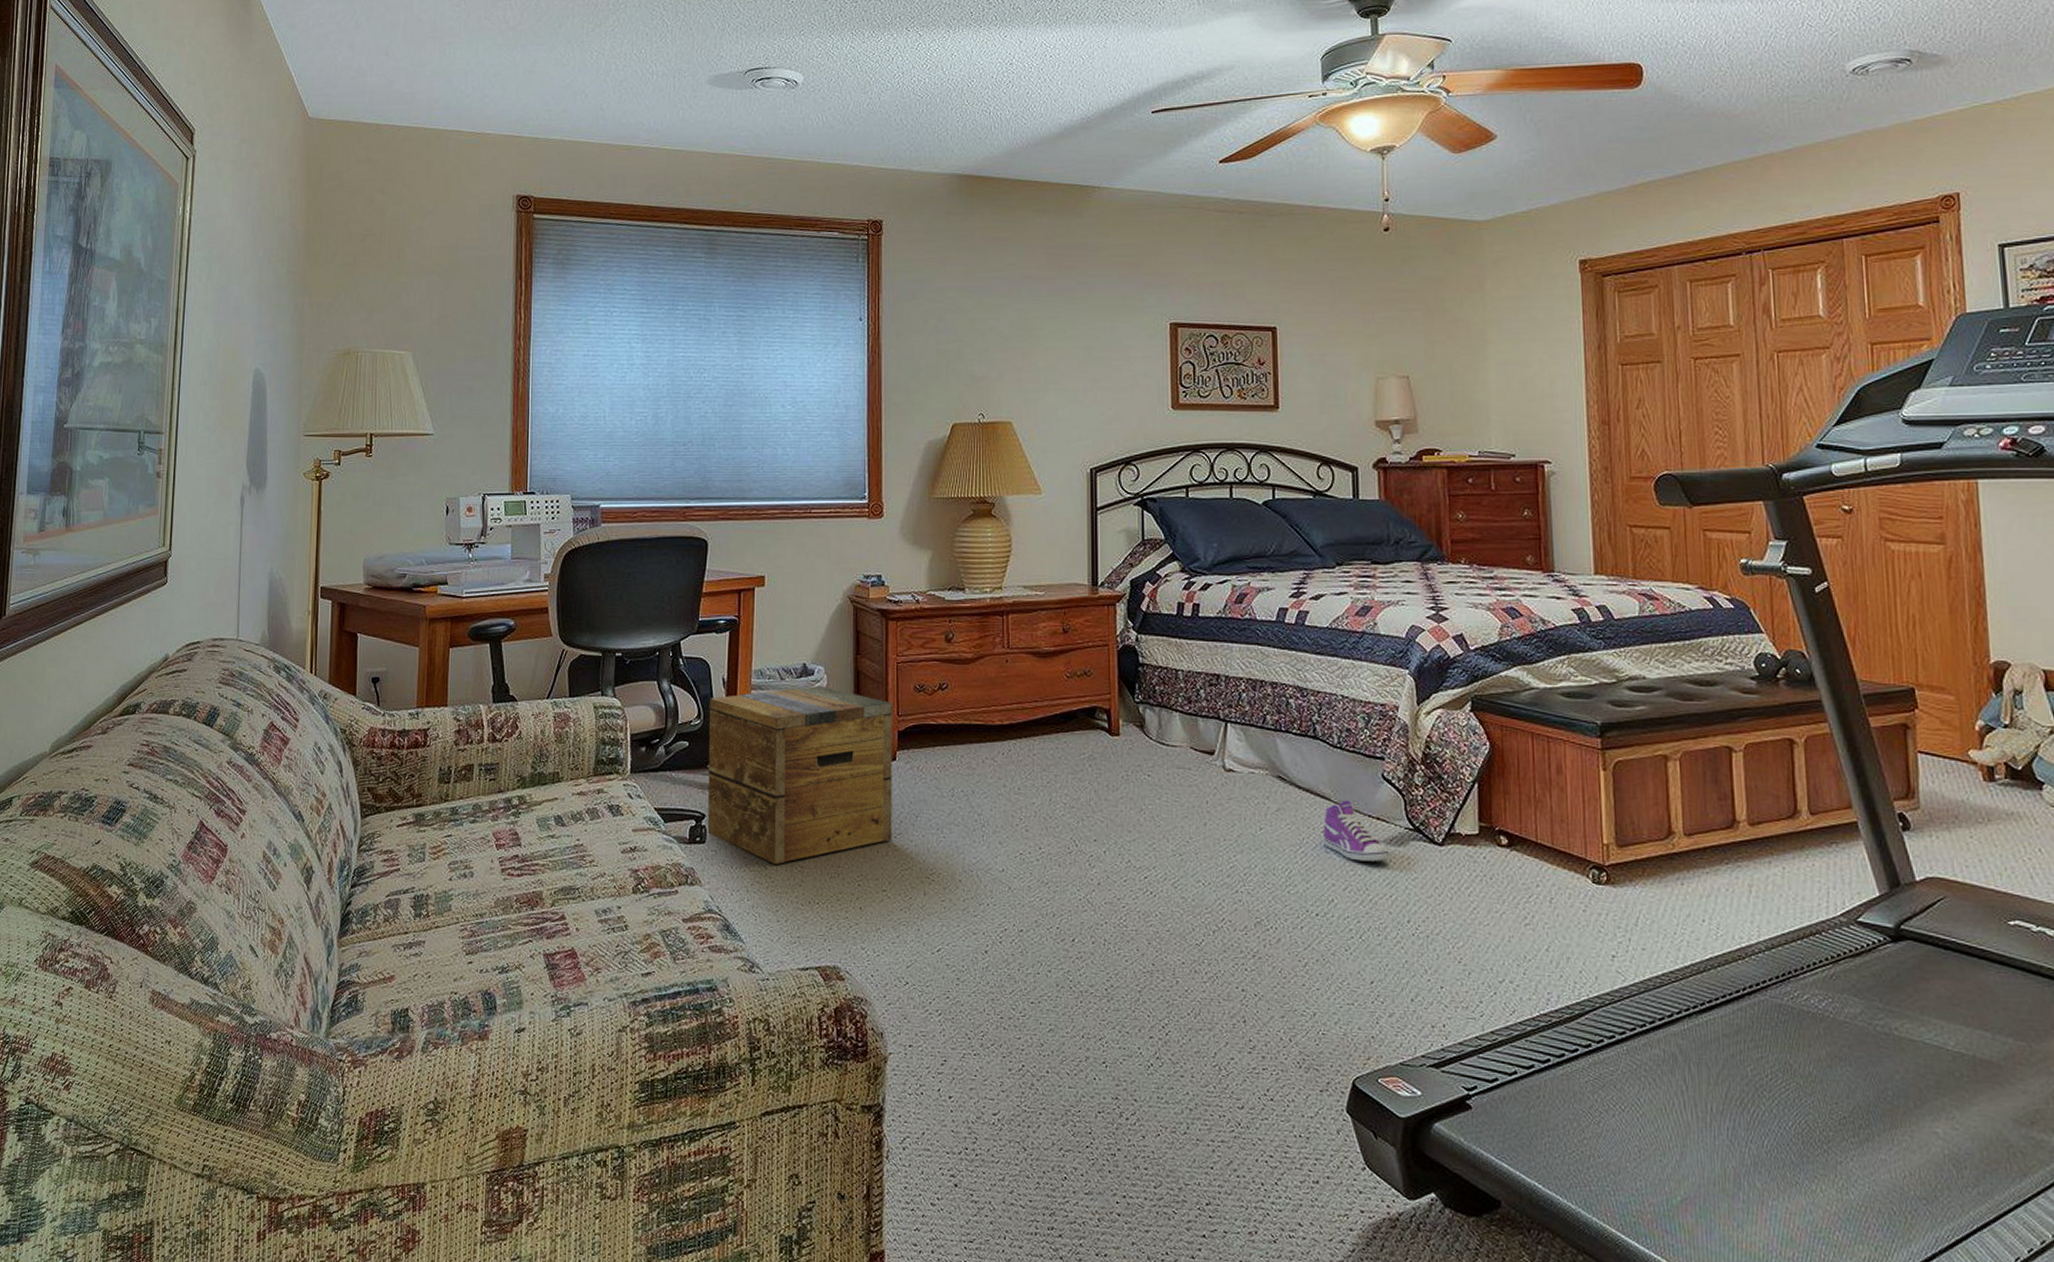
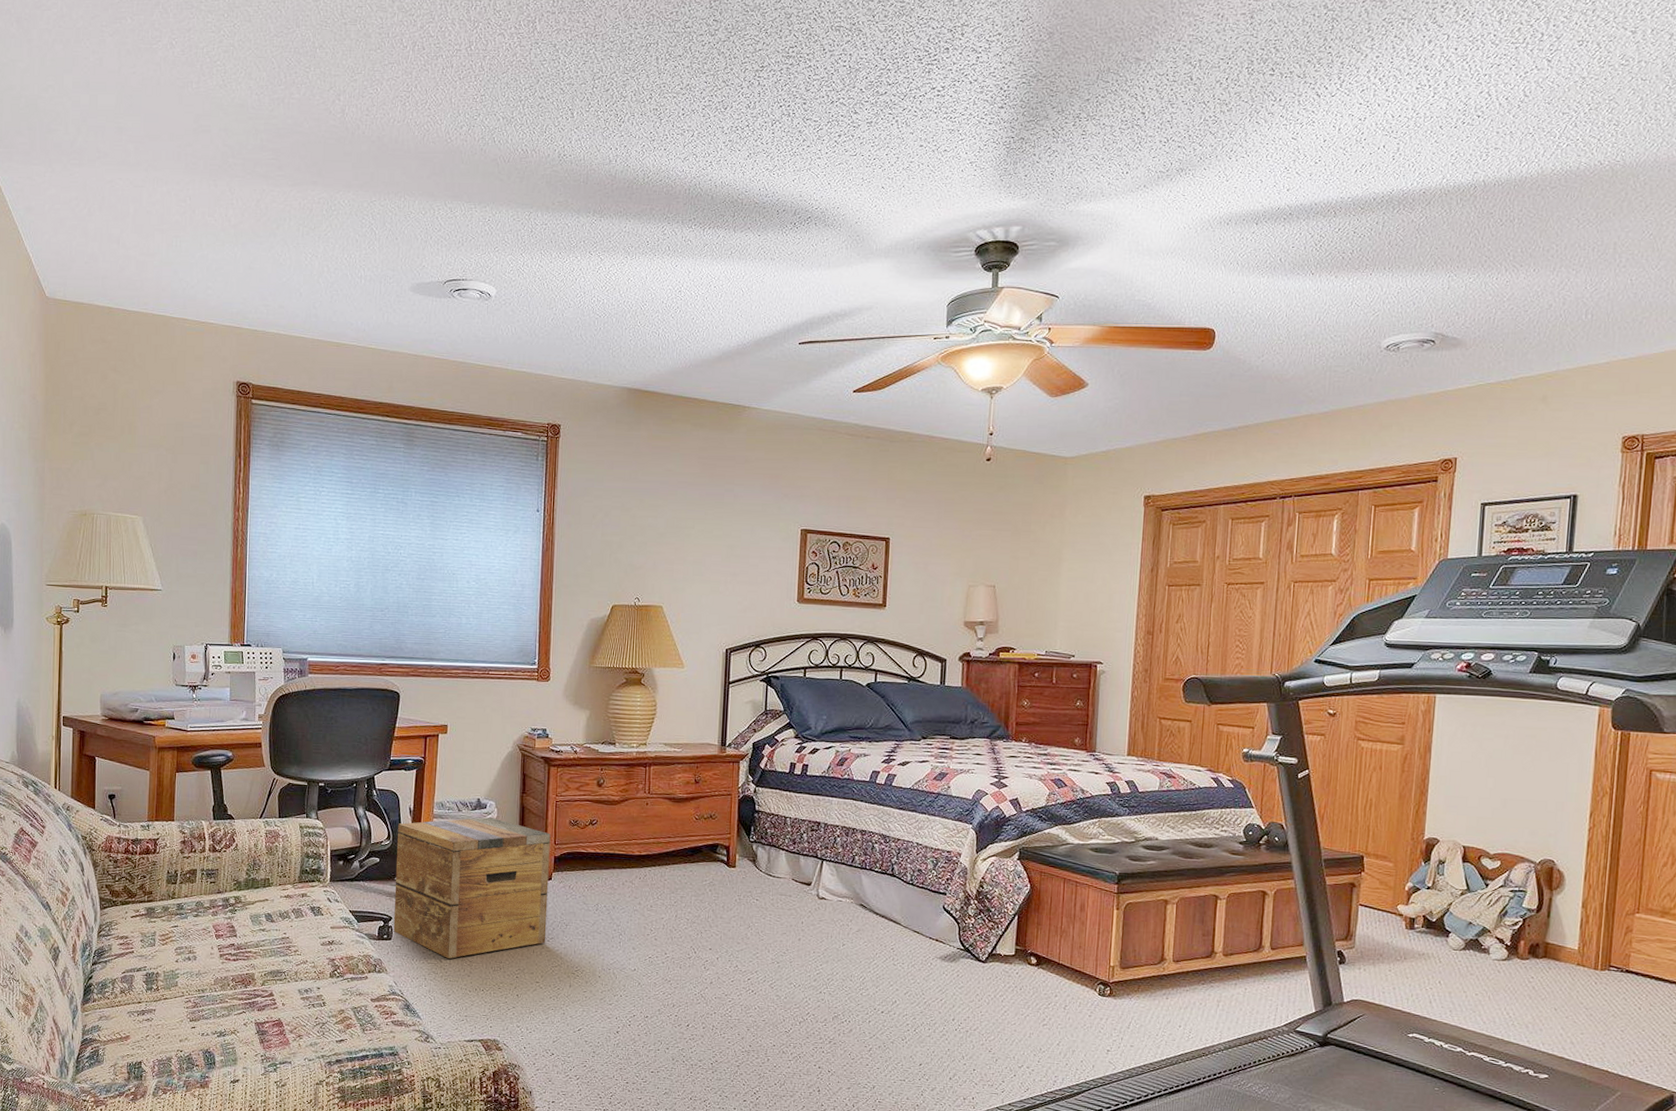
sneaker: present [1323,800,1390,862] -> none [892,925,943,974]

